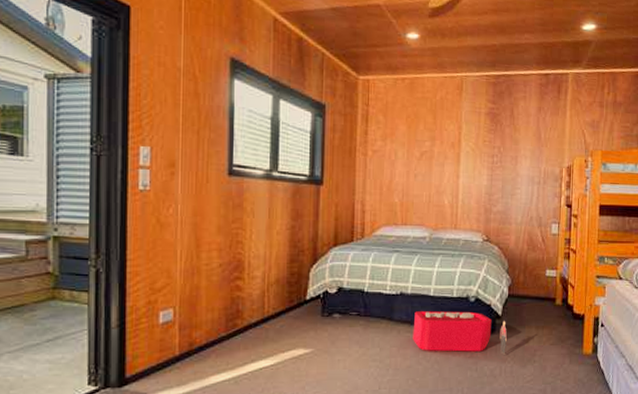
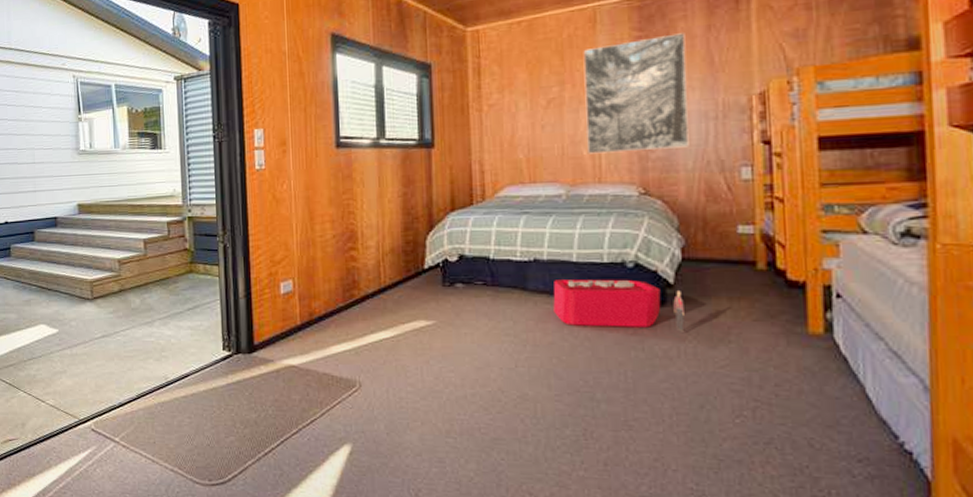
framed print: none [448,110,524,205] -> present [583,33,689,154]

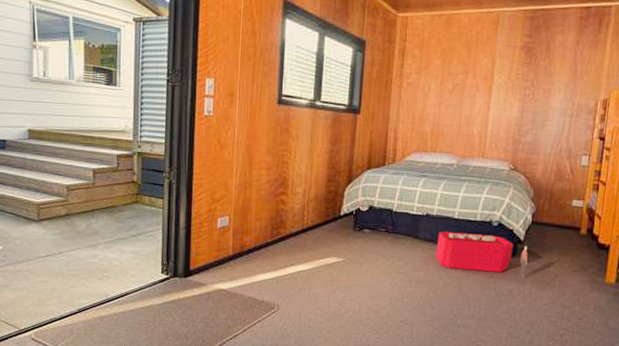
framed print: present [583,33,689,154] -> none [477,44,561,136]

